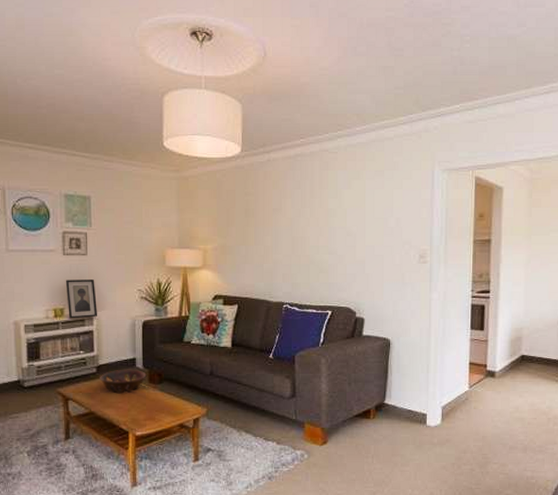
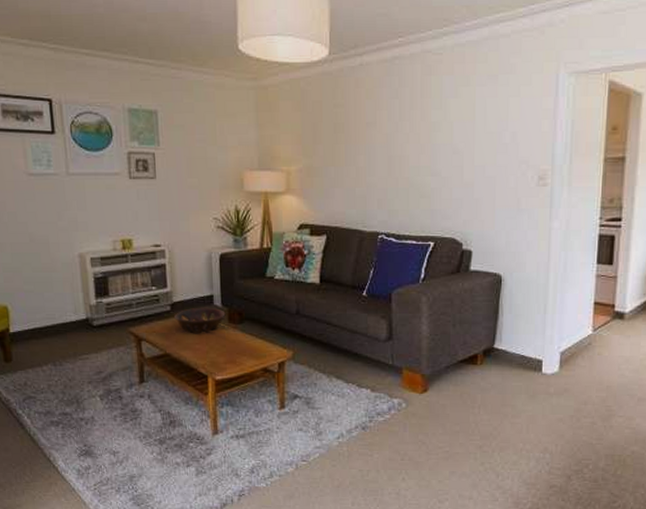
picture frame: present [65,280,98,319] -> none [132,207,171,251]

